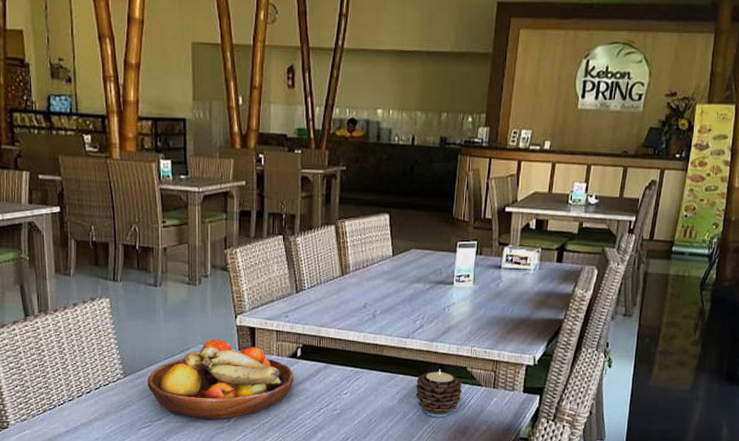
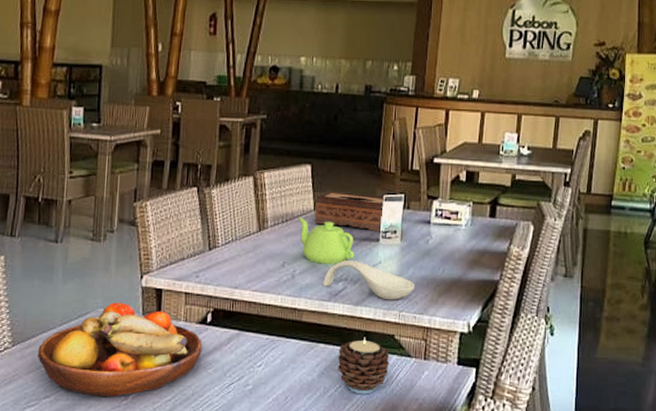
teapot: none [378,262,430,305] -> present [299,217,354,264]
tissue box: none [393,238,457,276] -> present [314,190,383,232]
spoon rest: none [402,301,486,337] -> present [323,259,415,300]

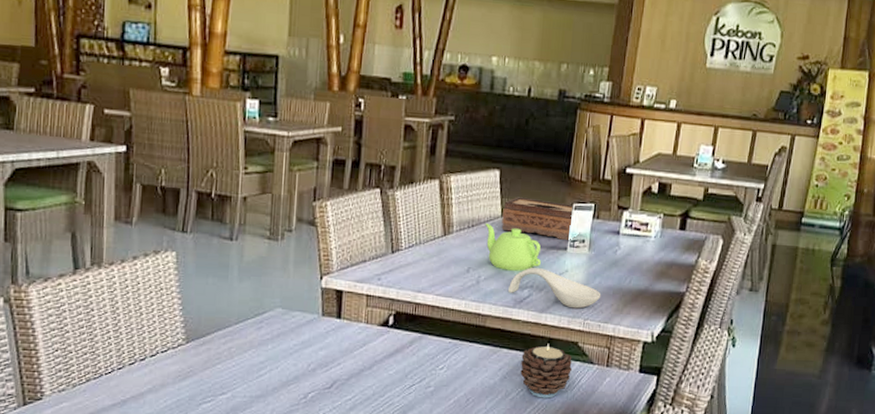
fruit bowl: present [38,302,202,398] -> none [213,302,384,396]

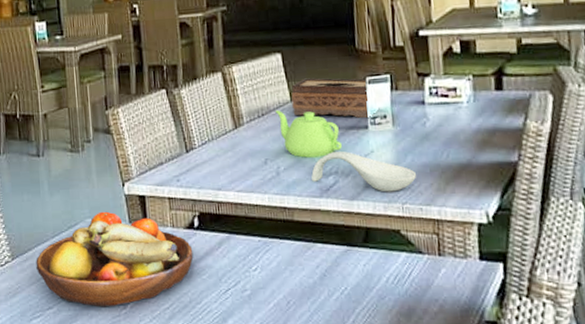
fruit bowl: none [213,302,384,396] -> present [36,211,194,307]
candle: present [520,343,572,399] -> none [338,234,399,297]

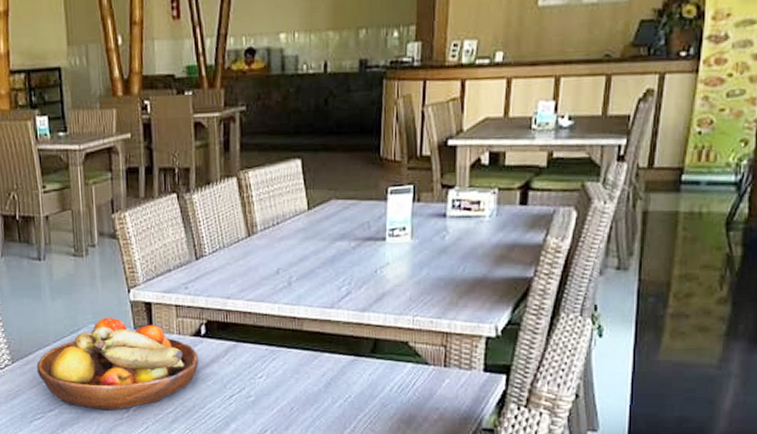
teapot: present [275,110,342,158] -> none [291,218,357,268]
tissue box: present [291,78,371,119] -> none [309,186,389,230]
spoon rest: present [311,151,417,192] -> none [324,262,431,305]

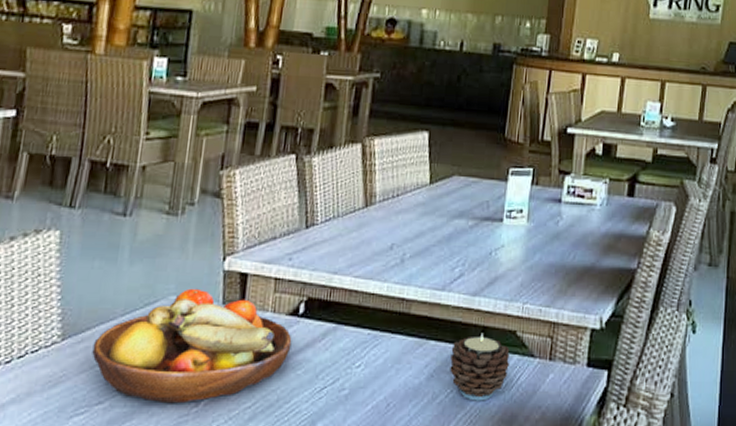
candle: none [345,344,404,404] -> present [450,333,510,401]

